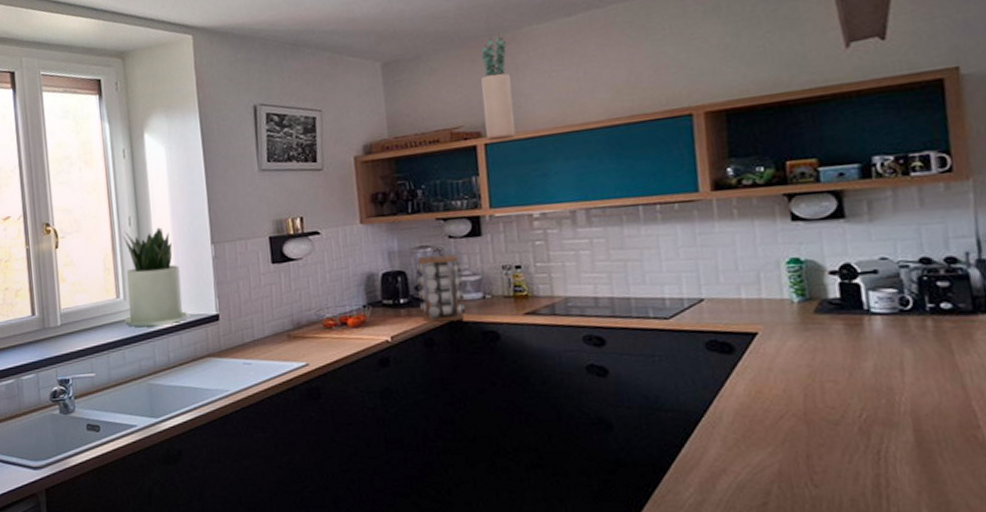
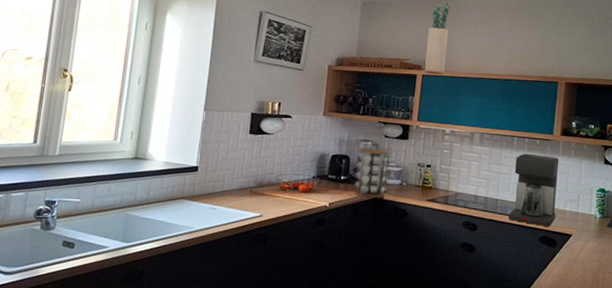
planter: present [122,227,189,328] -> none [116,88,174,169]
coffee maker: none [646,224,727,327] -> present [508,153,559,227]

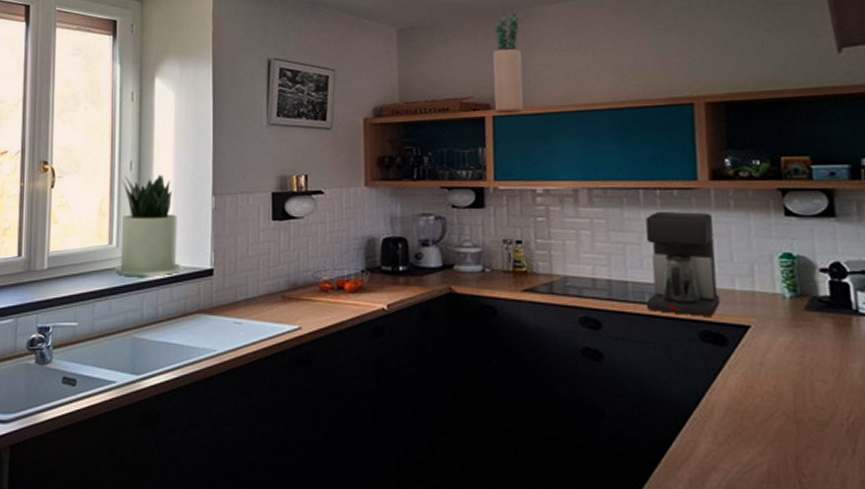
planter: none [116,88,174,169] -> present [114,174,183,277]
spice rack: present [355,142,390,199] -> none [417,215,464,294]

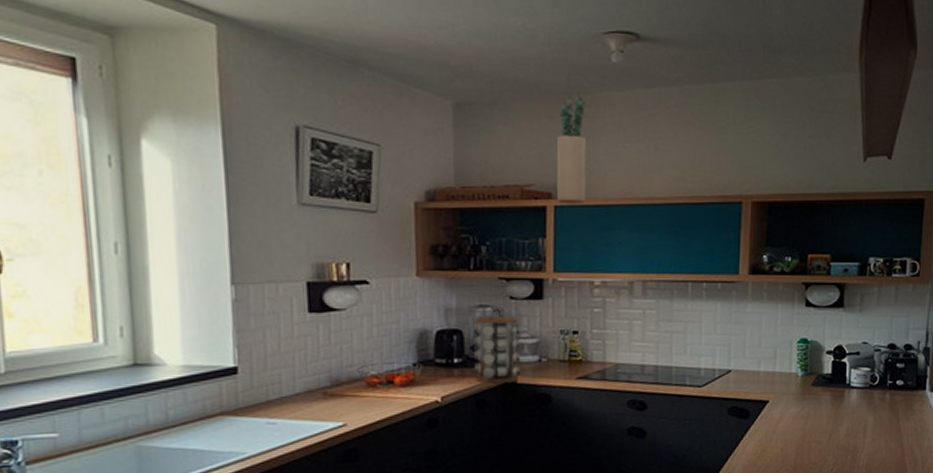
planter: present [114,174,183,277] -> none [103,259,198,379]
spice rack: none [417,215,464,294] -> present [473,307,521,385]
coffee maker: present [645,211,721,316] -> none [686,302,748,395]

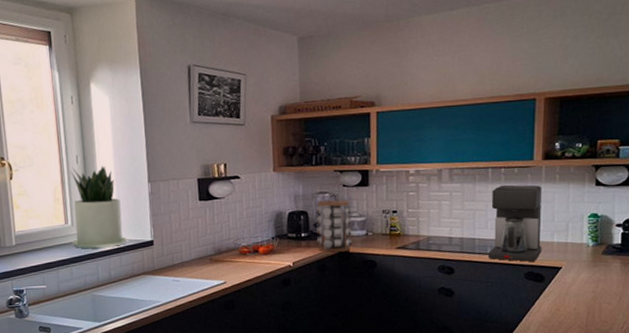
planter: none [103,259,198,379] -> present [70,166,128,249]
vase: present [556,91,586,204] -> none [377,19,402,110]
coffee maker: none [686,302,748,395] -> present [487,184,542,262]

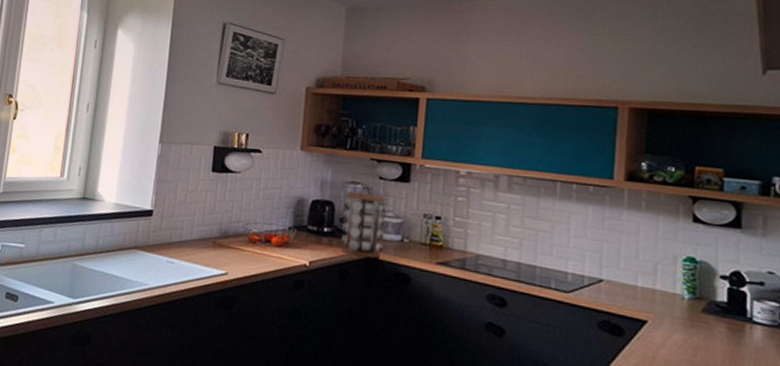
planter: present [70,166,128,249] -> none [63,115,126,212]
coffee maker: present [487,184,542,262] -> none [551,204,624,308]

